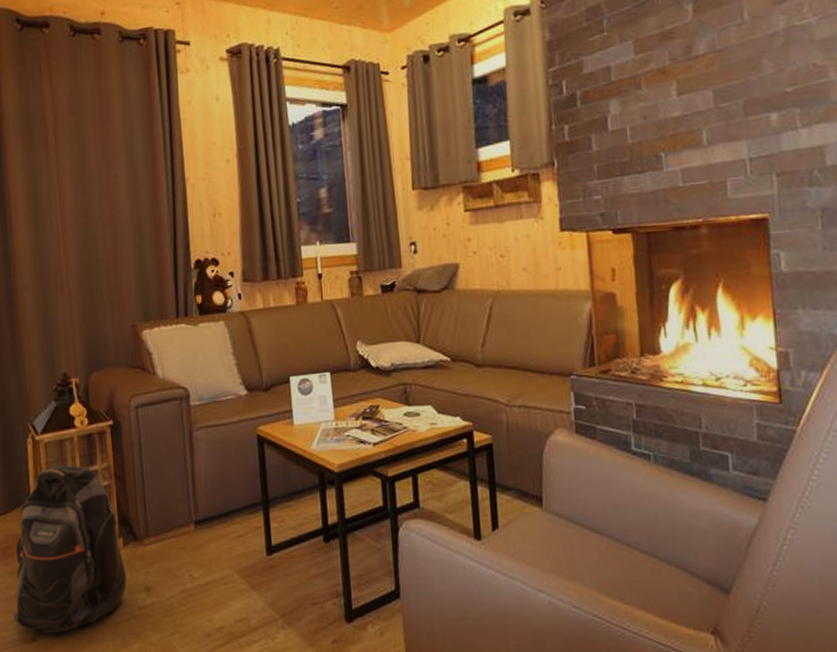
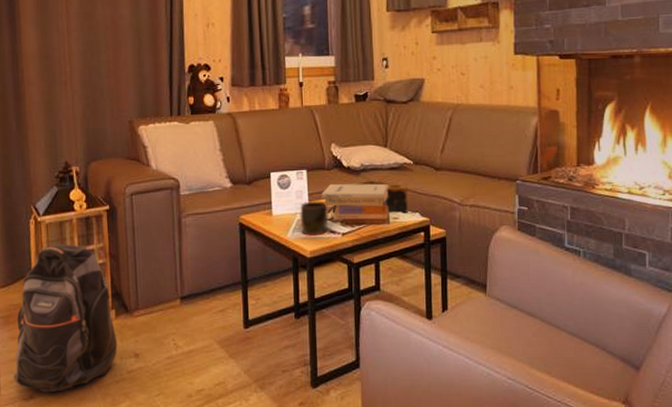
mug: none [323,407,358,448] -> present [299,201,329,237]
books: none [348,384,428,435] -> present [321,183,391,226]
candle: none [422,384,448,418] -> present [386,184,408,213]

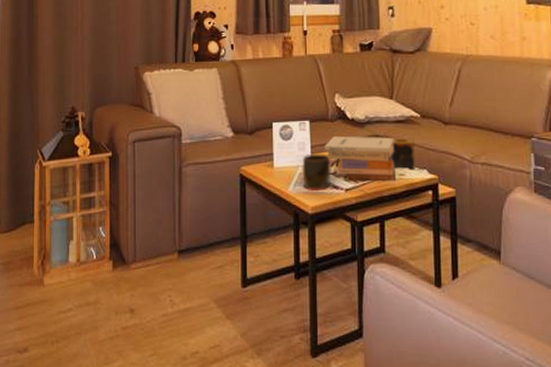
backpack: present [13,244,118,393] -> none [9,190,114,347]

